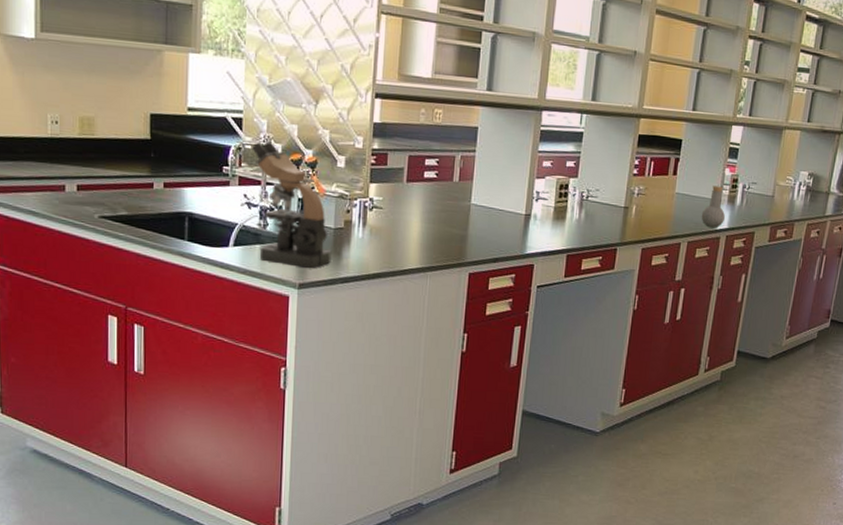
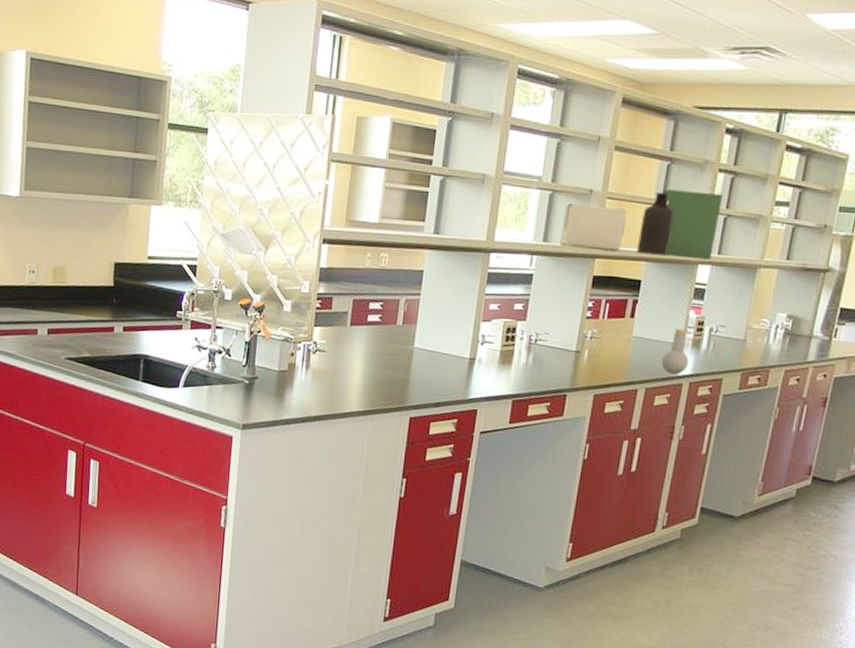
microscope: present [252,141,332,268] -> none [204,287,275,409]
box: none [608,63,668,112] -> present [560,203,627,252]
bottle: none [678,55,711,118] -> present [637,192,675,257]
binder: none [700,53,753,121] -> present [662,189,723,260]

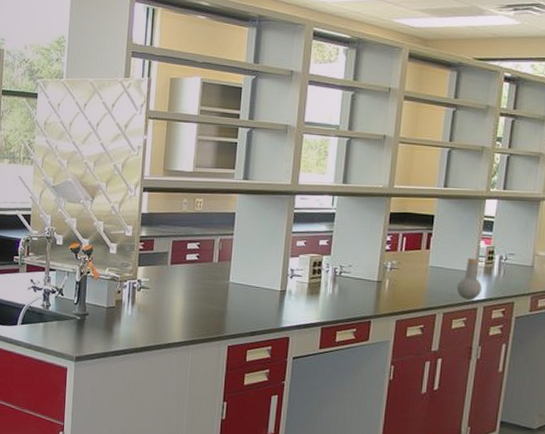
box: present [560,203,627,252] -> none [358,148,418,190]
bottle: present [637,192,675,257] -> none [429,135,462,193]
binder: present [662,189,723,260] -> none [450,133,505,195]

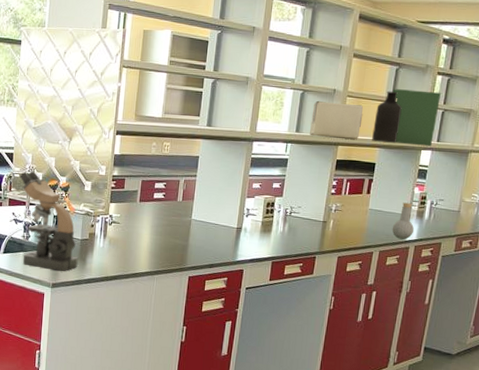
microscope: none [38,233,104,343] -> present [20,171,79,271]
box: none [358,148,418,190] -> present [310,100,363,140]
bottle: none [429,135,462,193] -> present [372,91,402,144]
binder: none [450,133,505,195] -> present [392,89,441,146]

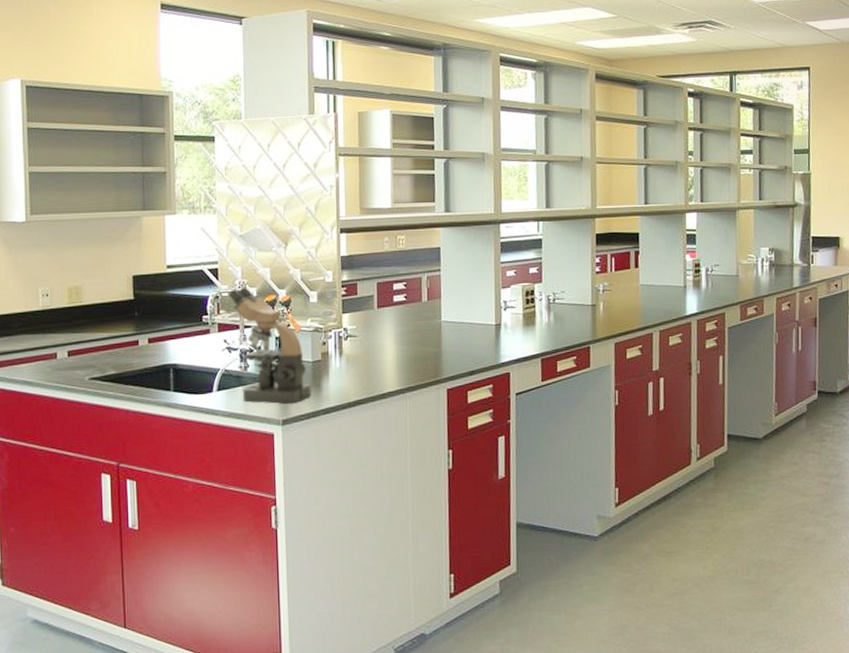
box: present [310,100,363,140] -> none [560,170,617,211]
bottle: present [372,91,402,144] -> none [630,152,658,210]
binder: present [392,89,441,146] -> none [644,149,696,209]
flask: present [392,202,414,240] -> none [669,272,693,315]

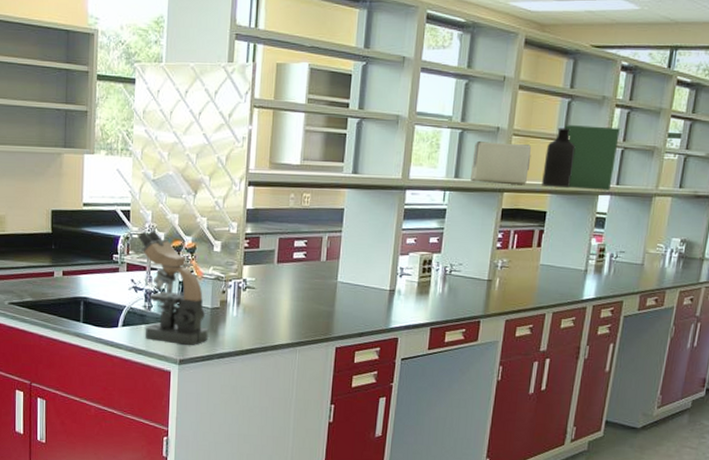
box: none [560,170,617,211] -> present [470,140,531,186]
bottle: none [630,152,658,210] -> present [542,127,576,189]
binder: none [644,149,696,209] -> present [564,125,620,190]

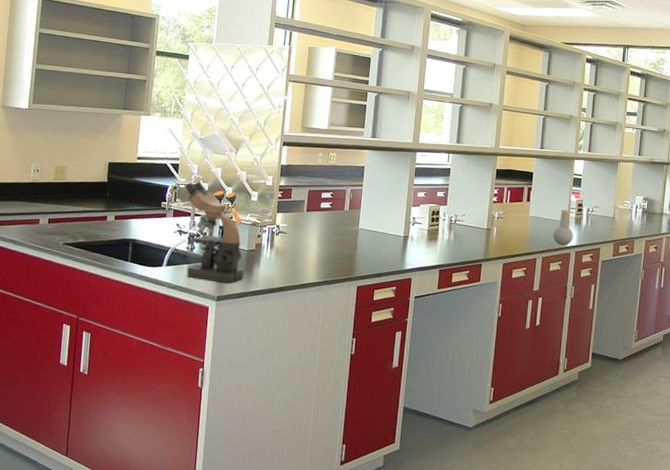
box: present [470,140,531,186] -> none [470,113,519,151]
bottle: present [542,127,576,189] -> none [528,105,554,154]
binder: present [564,125,620,190] -> none [544,103,588,156]
flask: none [566,256,592,298] -> present [553,209,573,246]

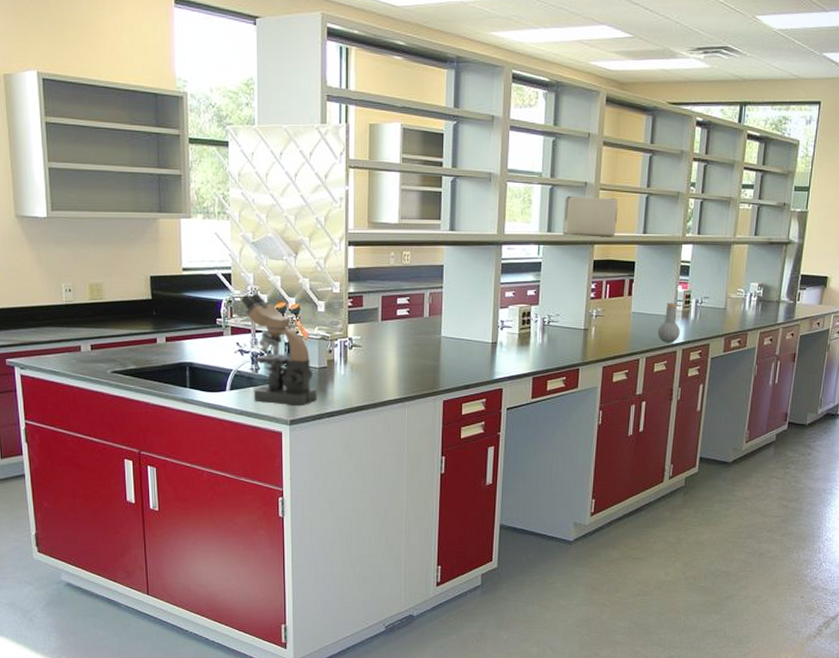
box: none [470,113,519,151] -> present [563,195,618,238]

